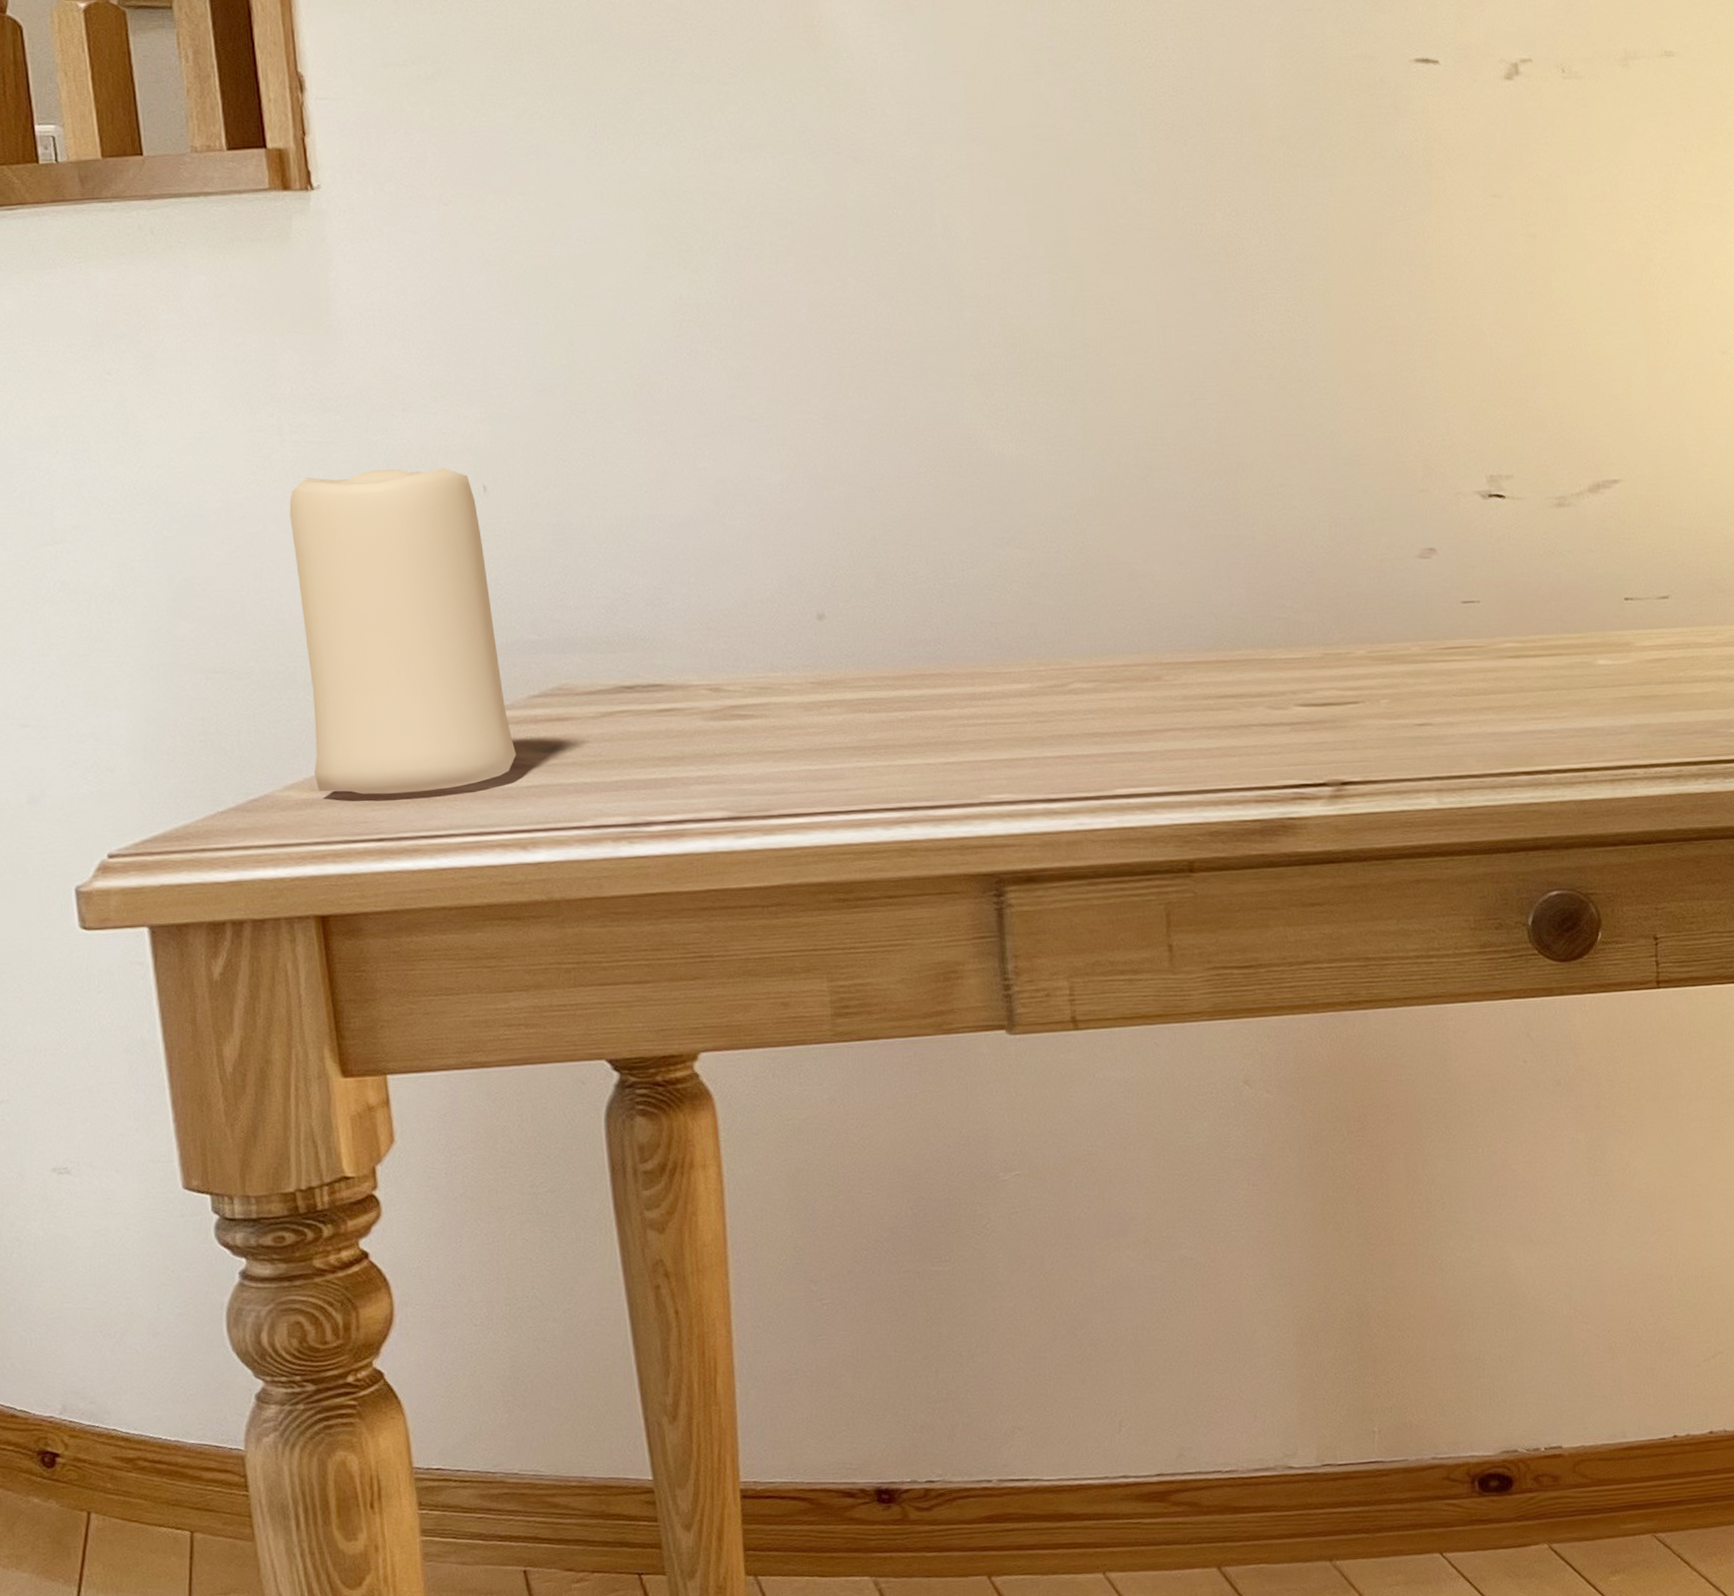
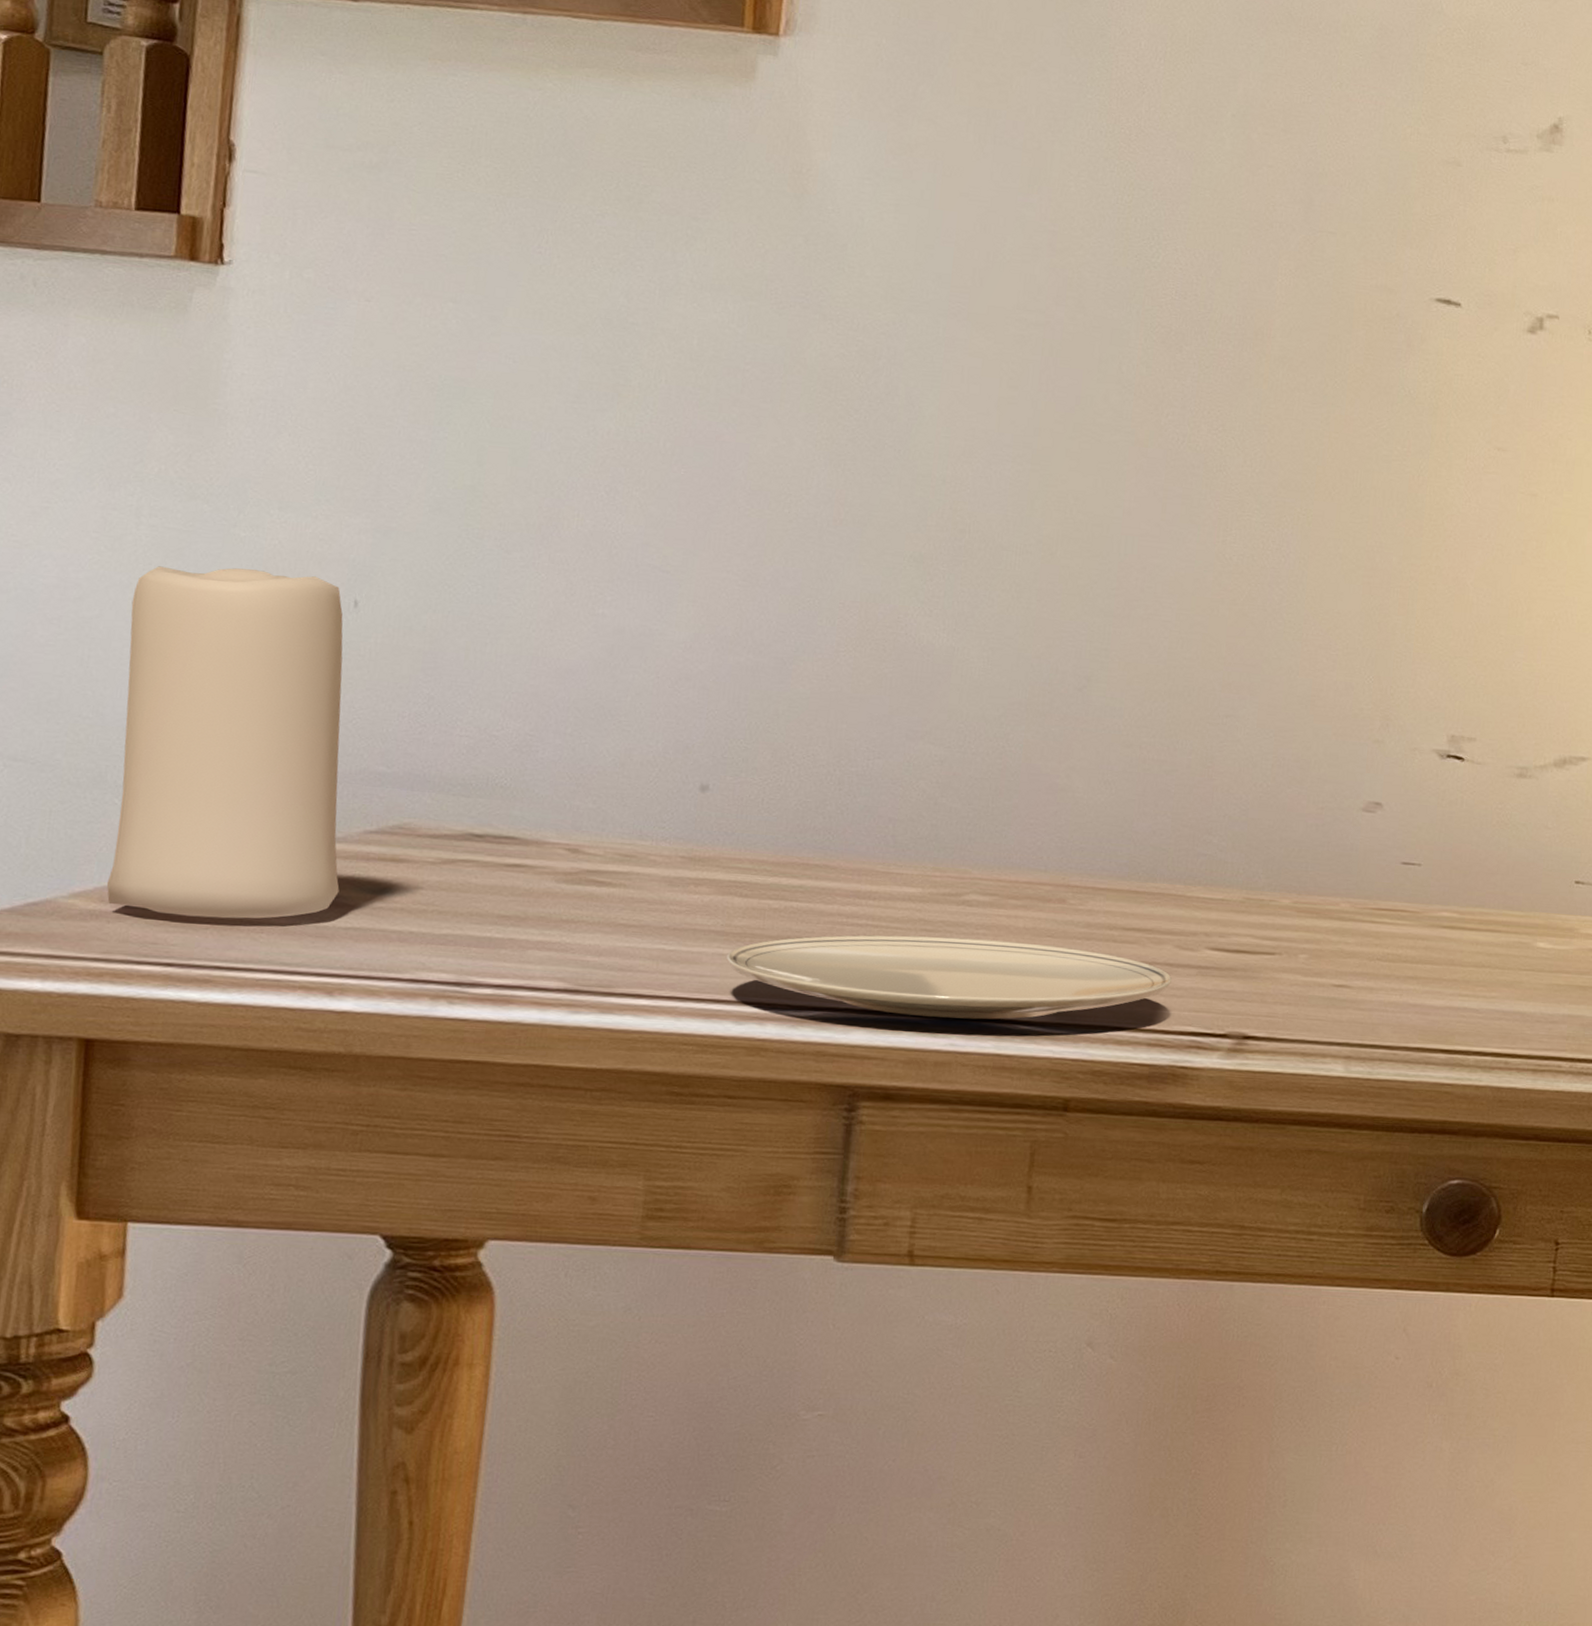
plate: none [866,721,1269,802] -> present [727,935,1173,1020]

